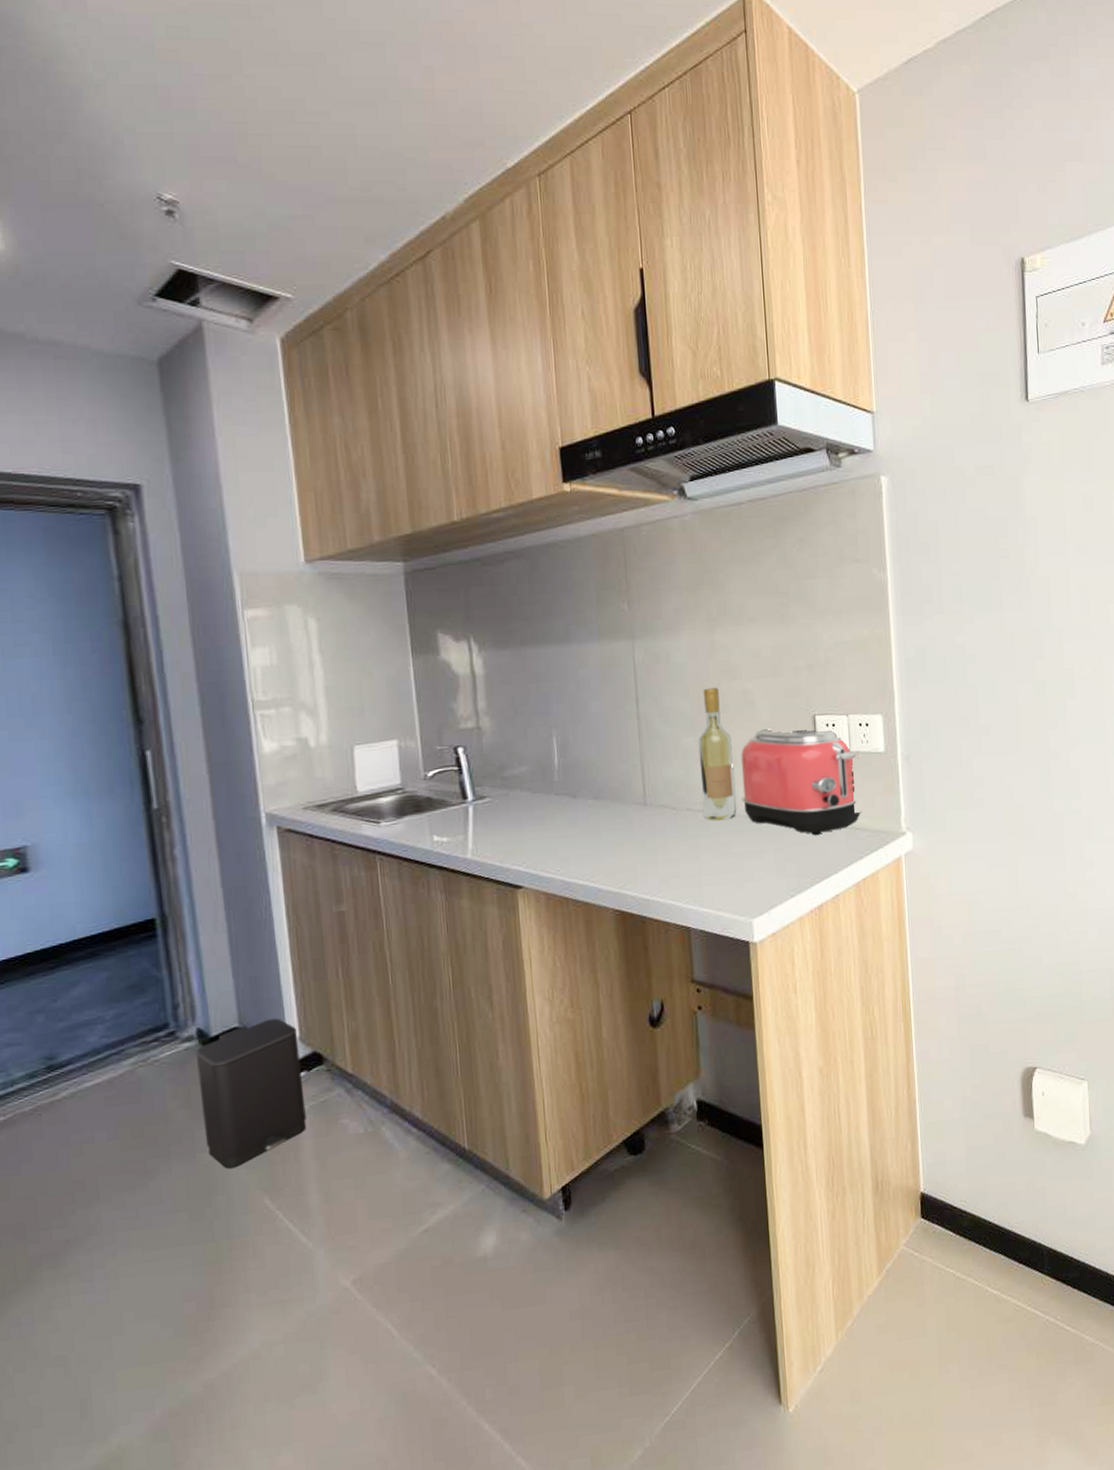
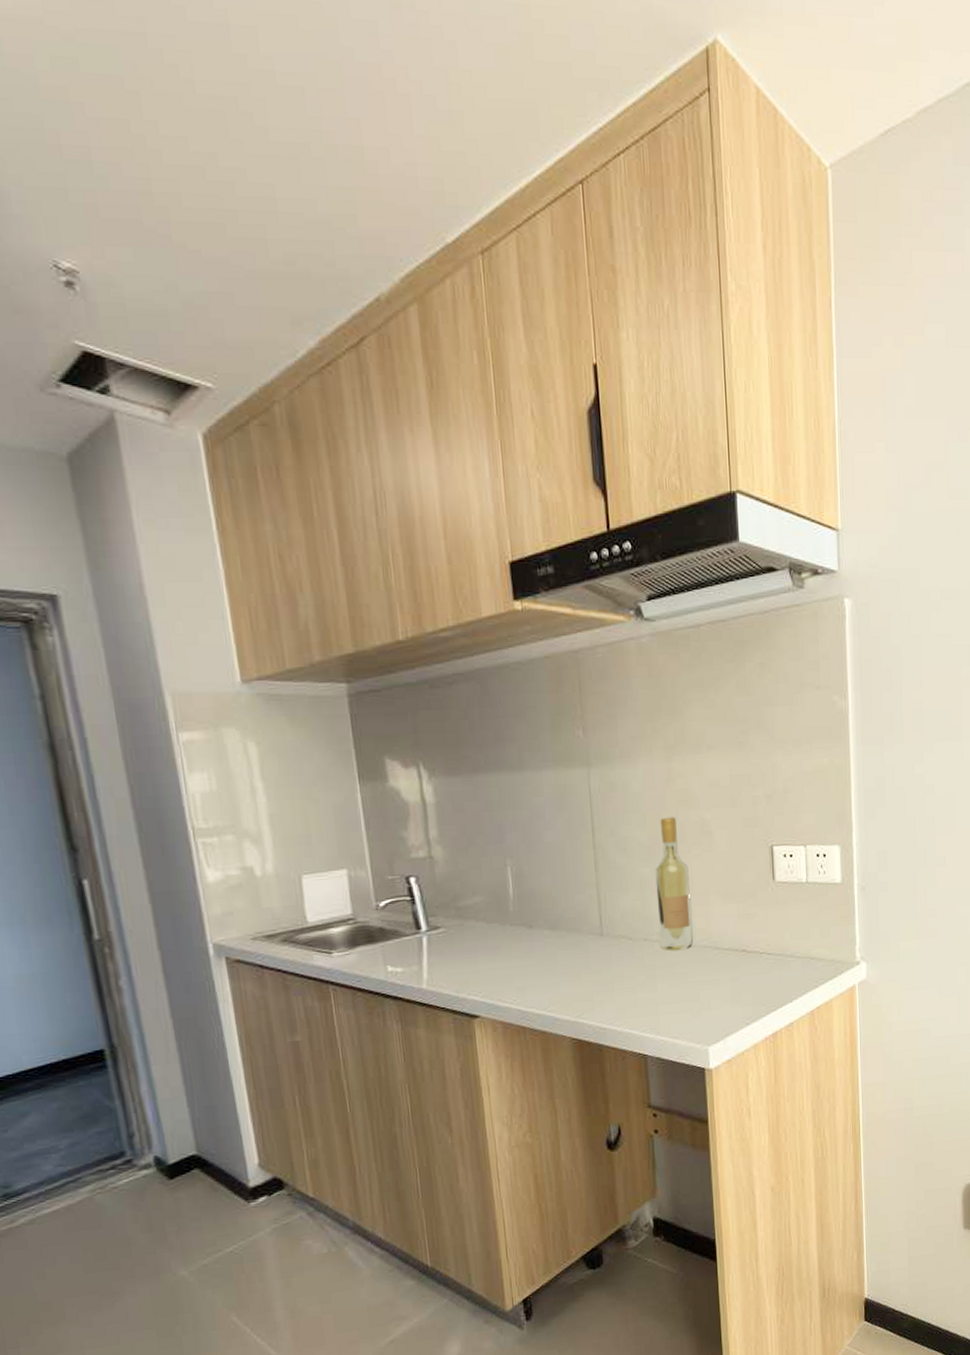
pedal bin: present [195,1018,306,1169] -> none [153,1145,269,1289]
toaster: present [740,728,862,835] -> none [698,858,818,965]

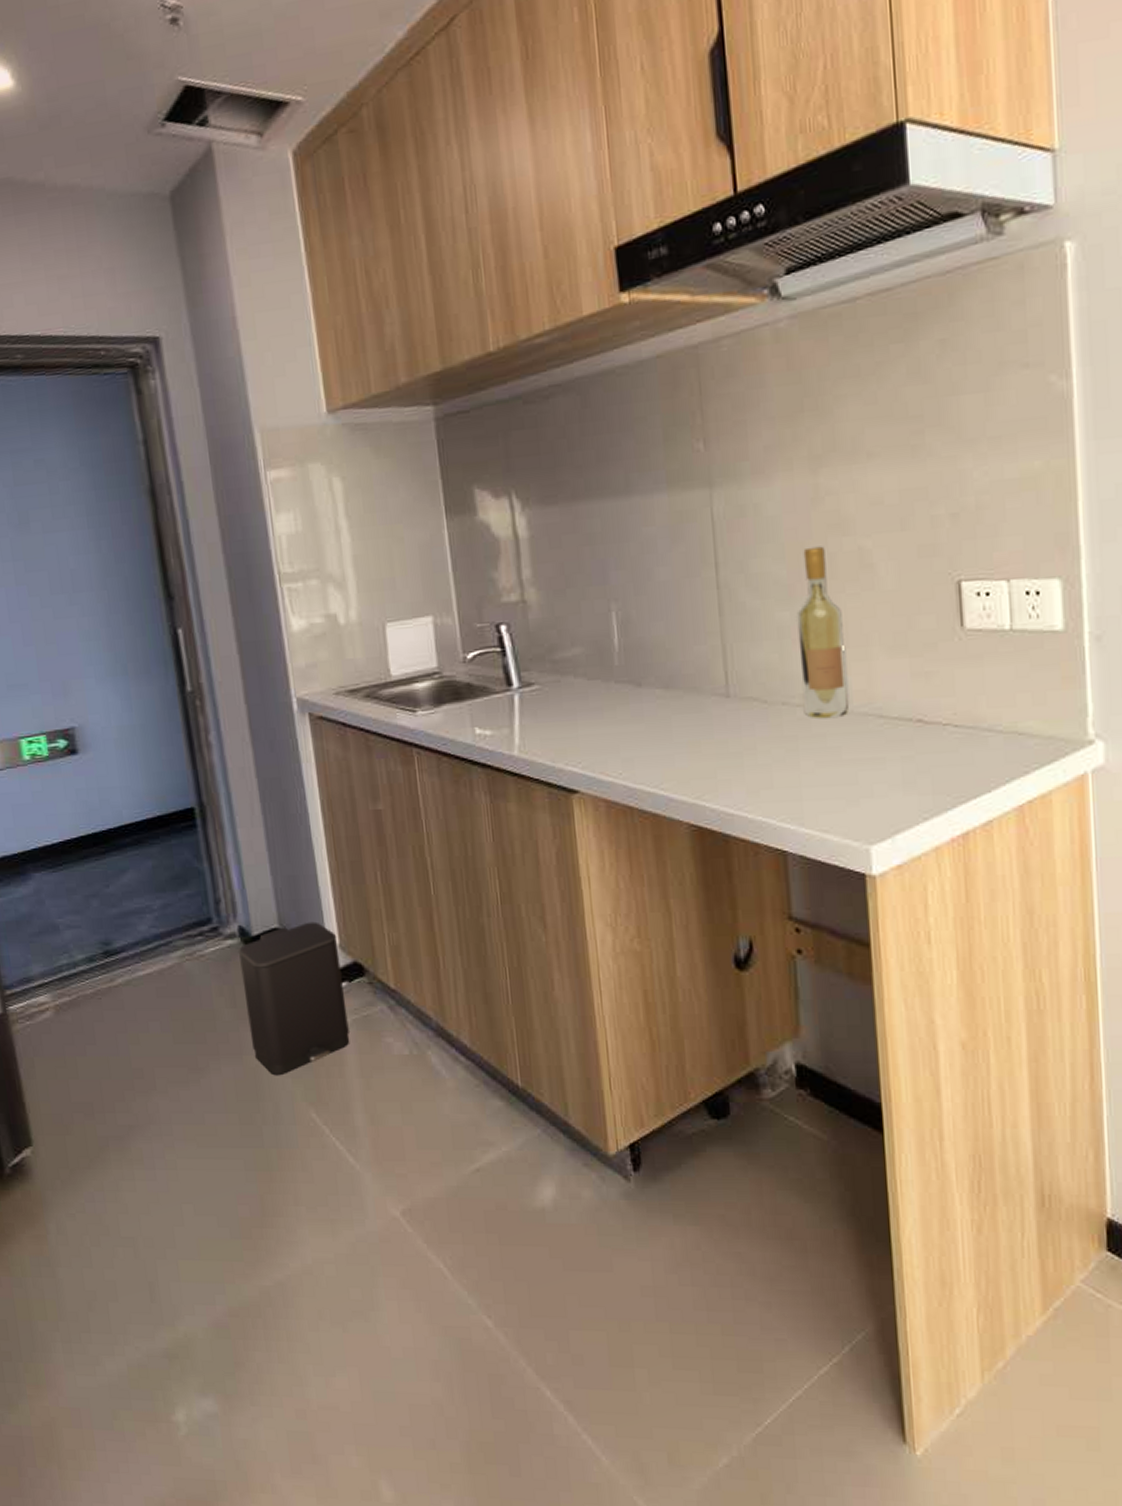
pedal bin: none [153,1145,269,1289] -> present [238,921,349,1076]

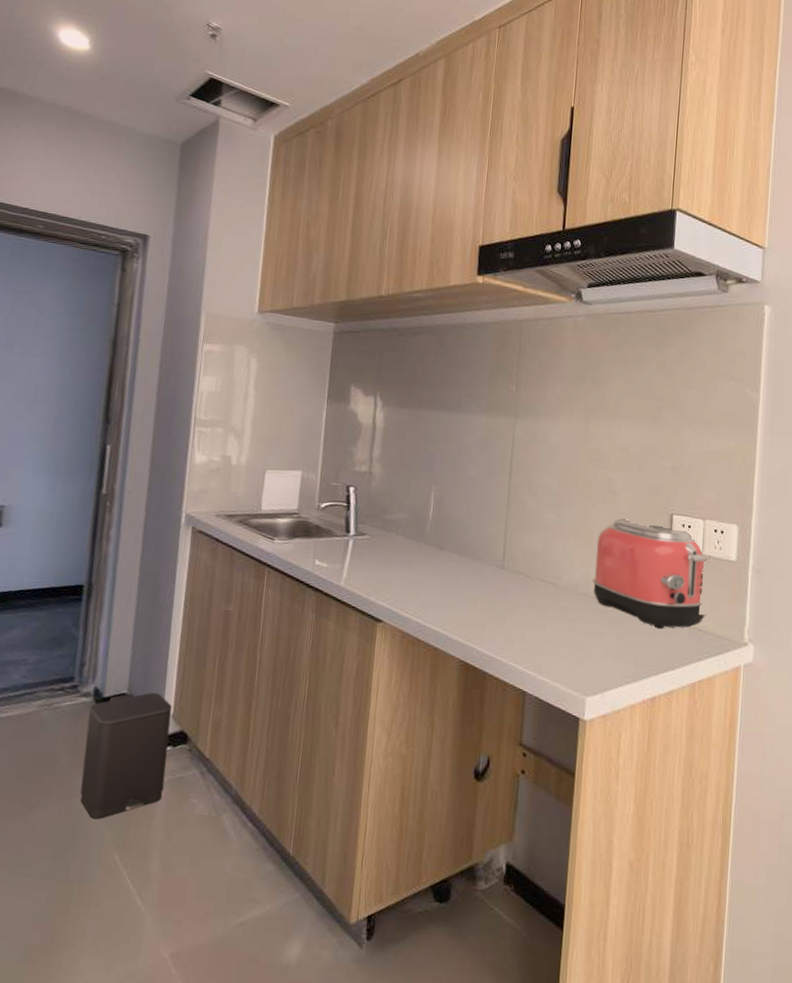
bottle: present [797,546,849,719] -> none [555,472,591,598]
toaster: none [854,598,1028,741] -> present [592,519,710,629]

